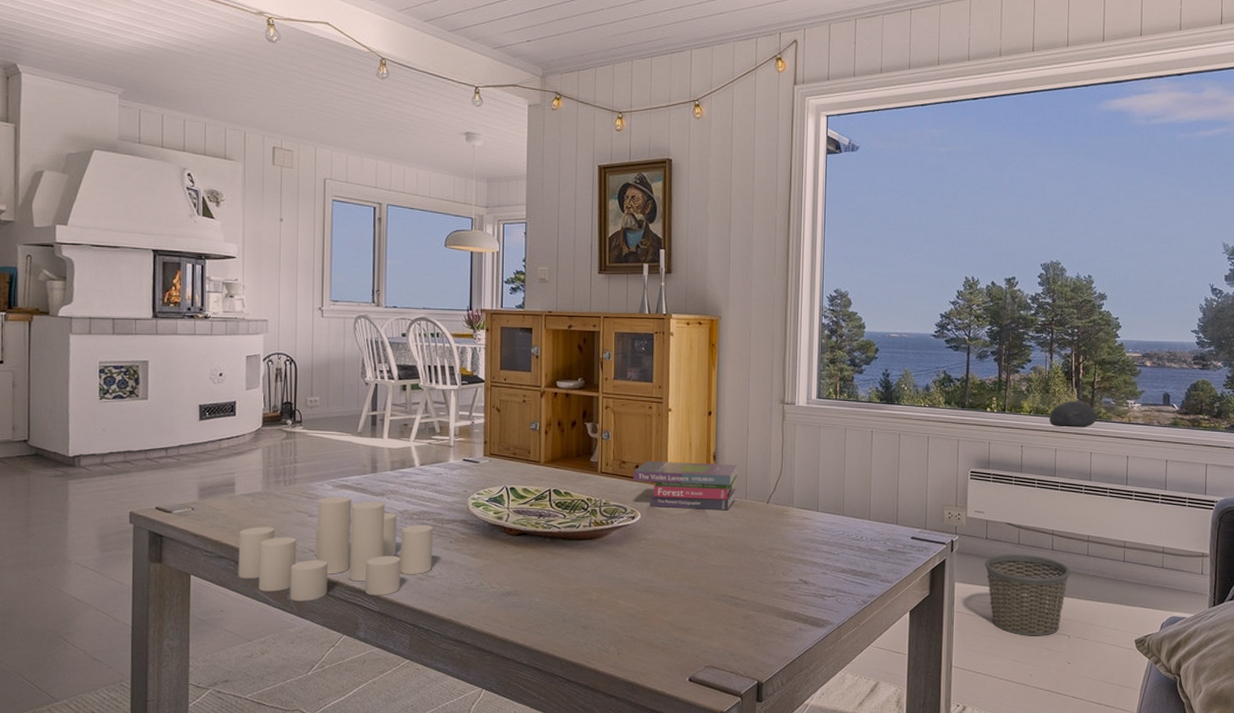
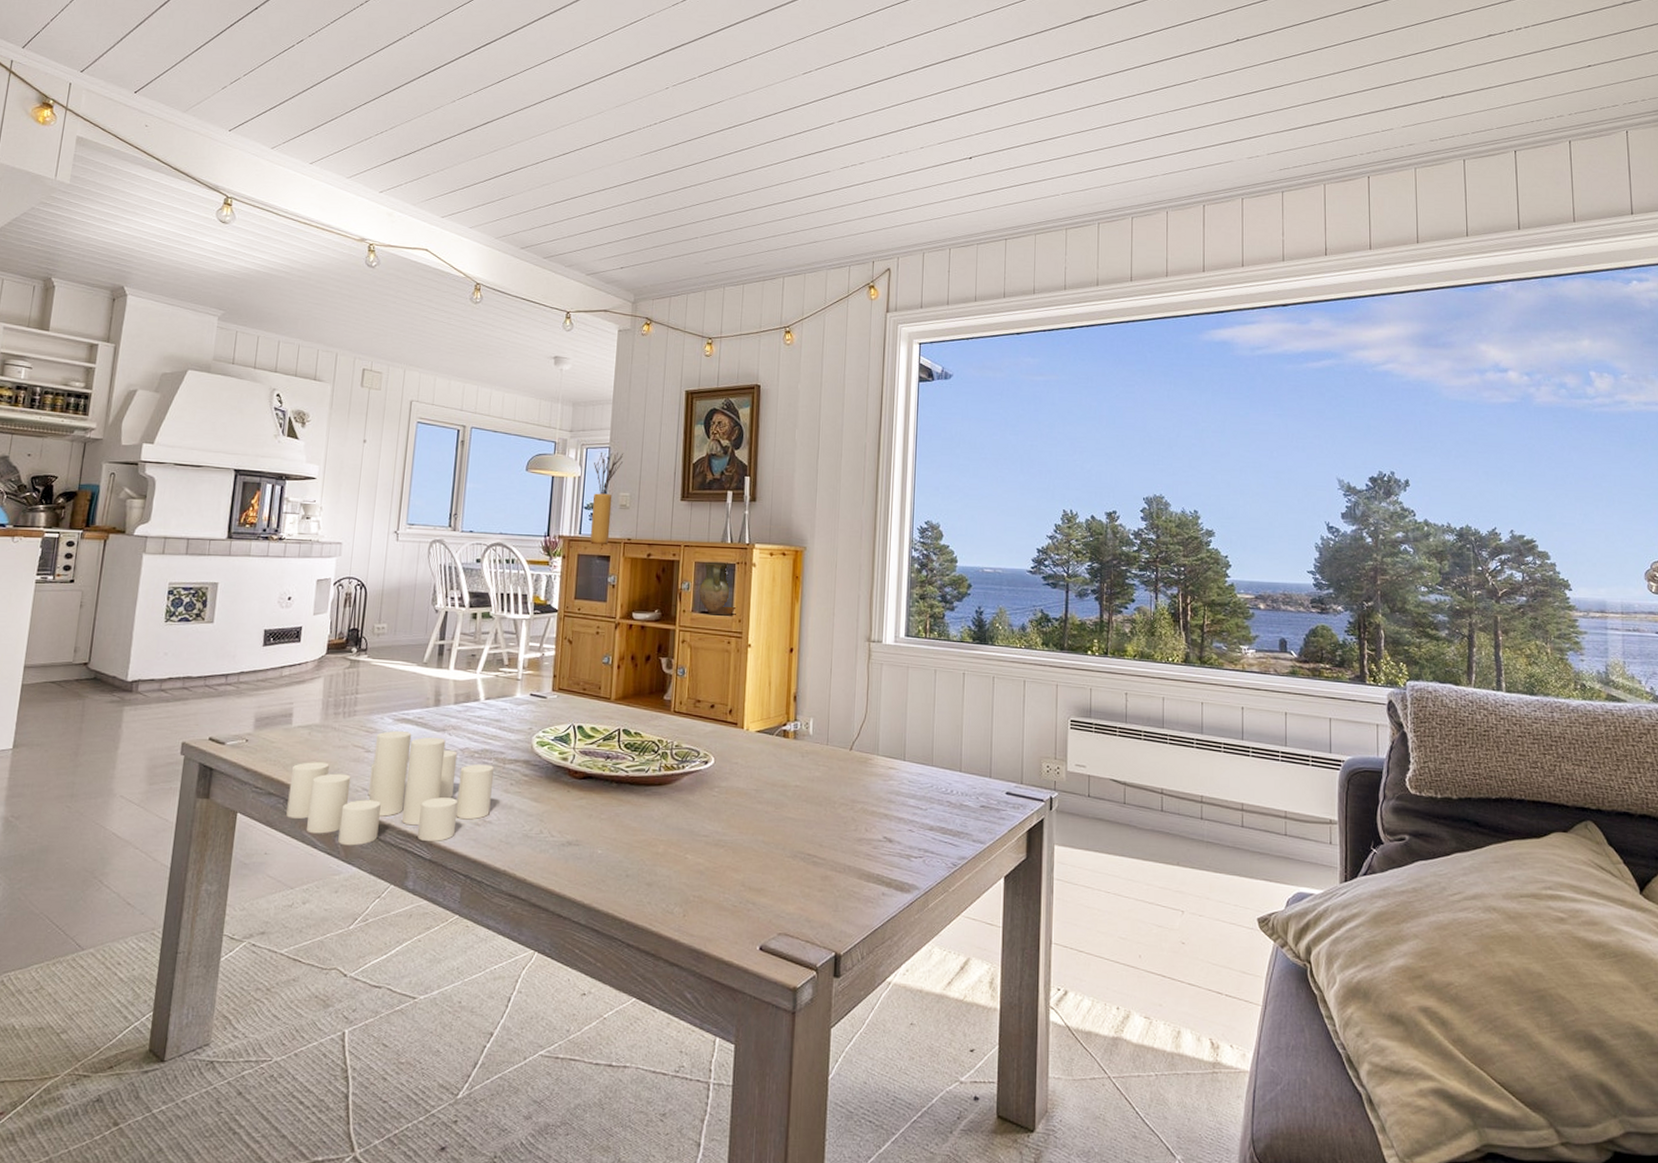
vase: none [511,226,541,318] -> present [590,451,624,546]
ceramic jug: none [620,331,658,383] -> present [699,561,738,616]
books: present [632,460,738,511] -> none [707,700,820,757]
basket: present [984,554,1071,636] -> none [1086,814,1183,911]
decorative stone: present [1049,400,1098,428] -> none [1156,644,1209,675]

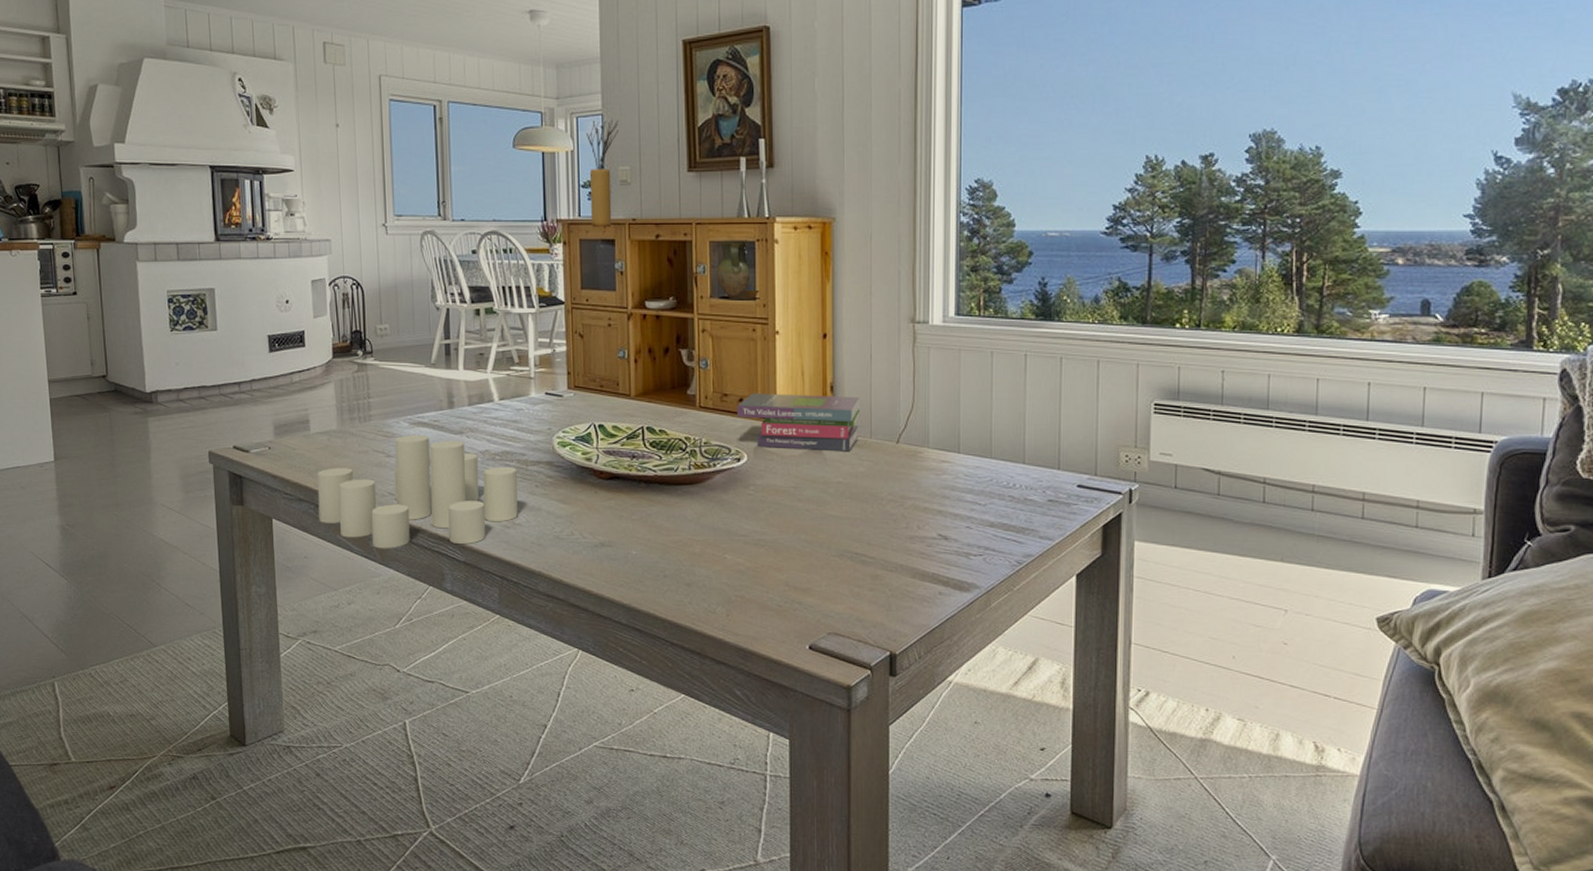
books: none [707,700,820,757] -> present [736,393,860,452]

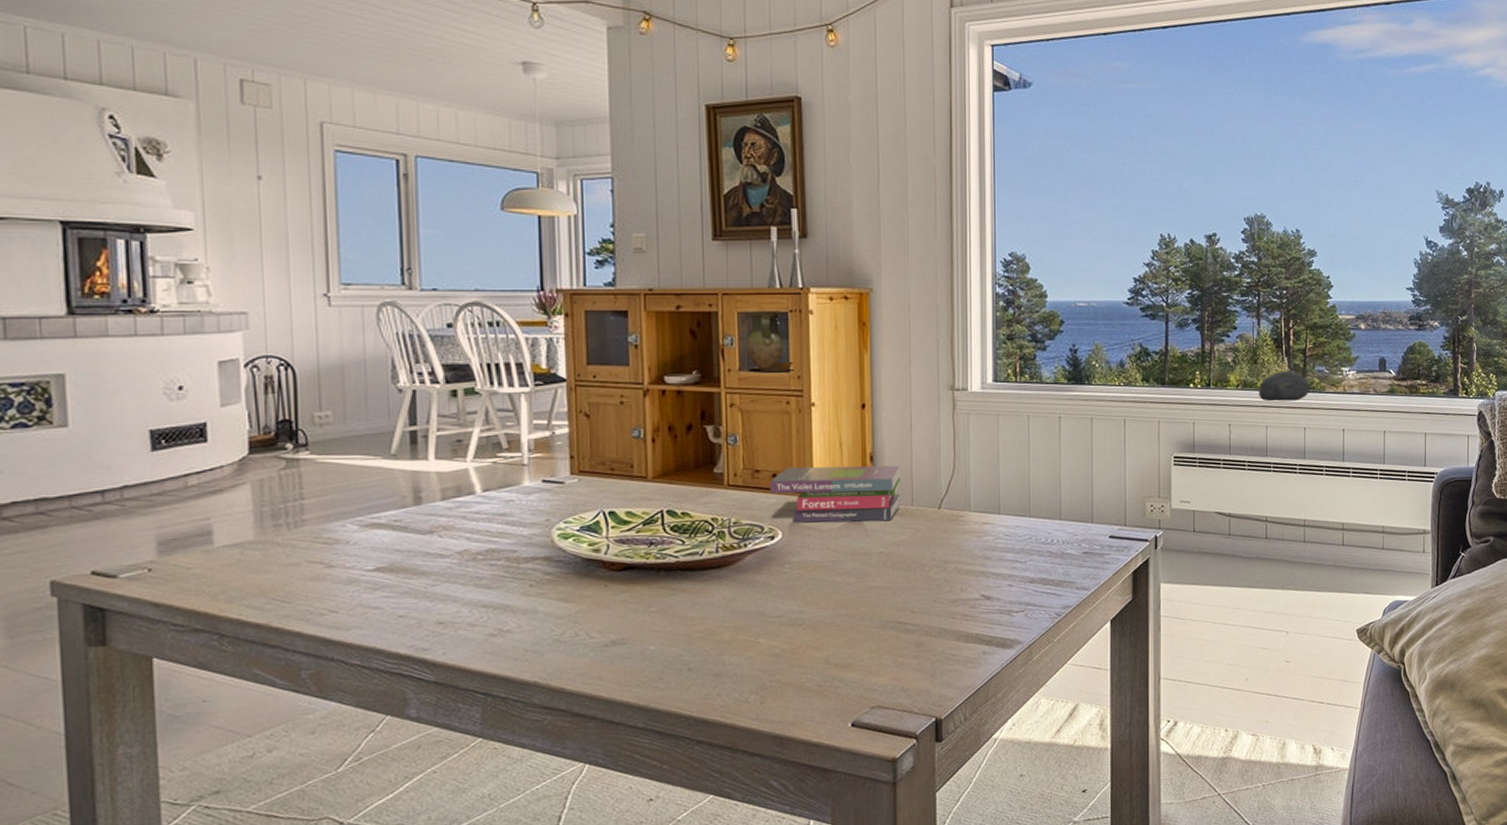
candle: present [317,435,518,549] -> none [223,538,507,679]
vase: present [587,118,620,228] -> none [593,182,633,298]
decorative stone: none [1261,311,1328,347] -> present [1259,370,1311,402]

